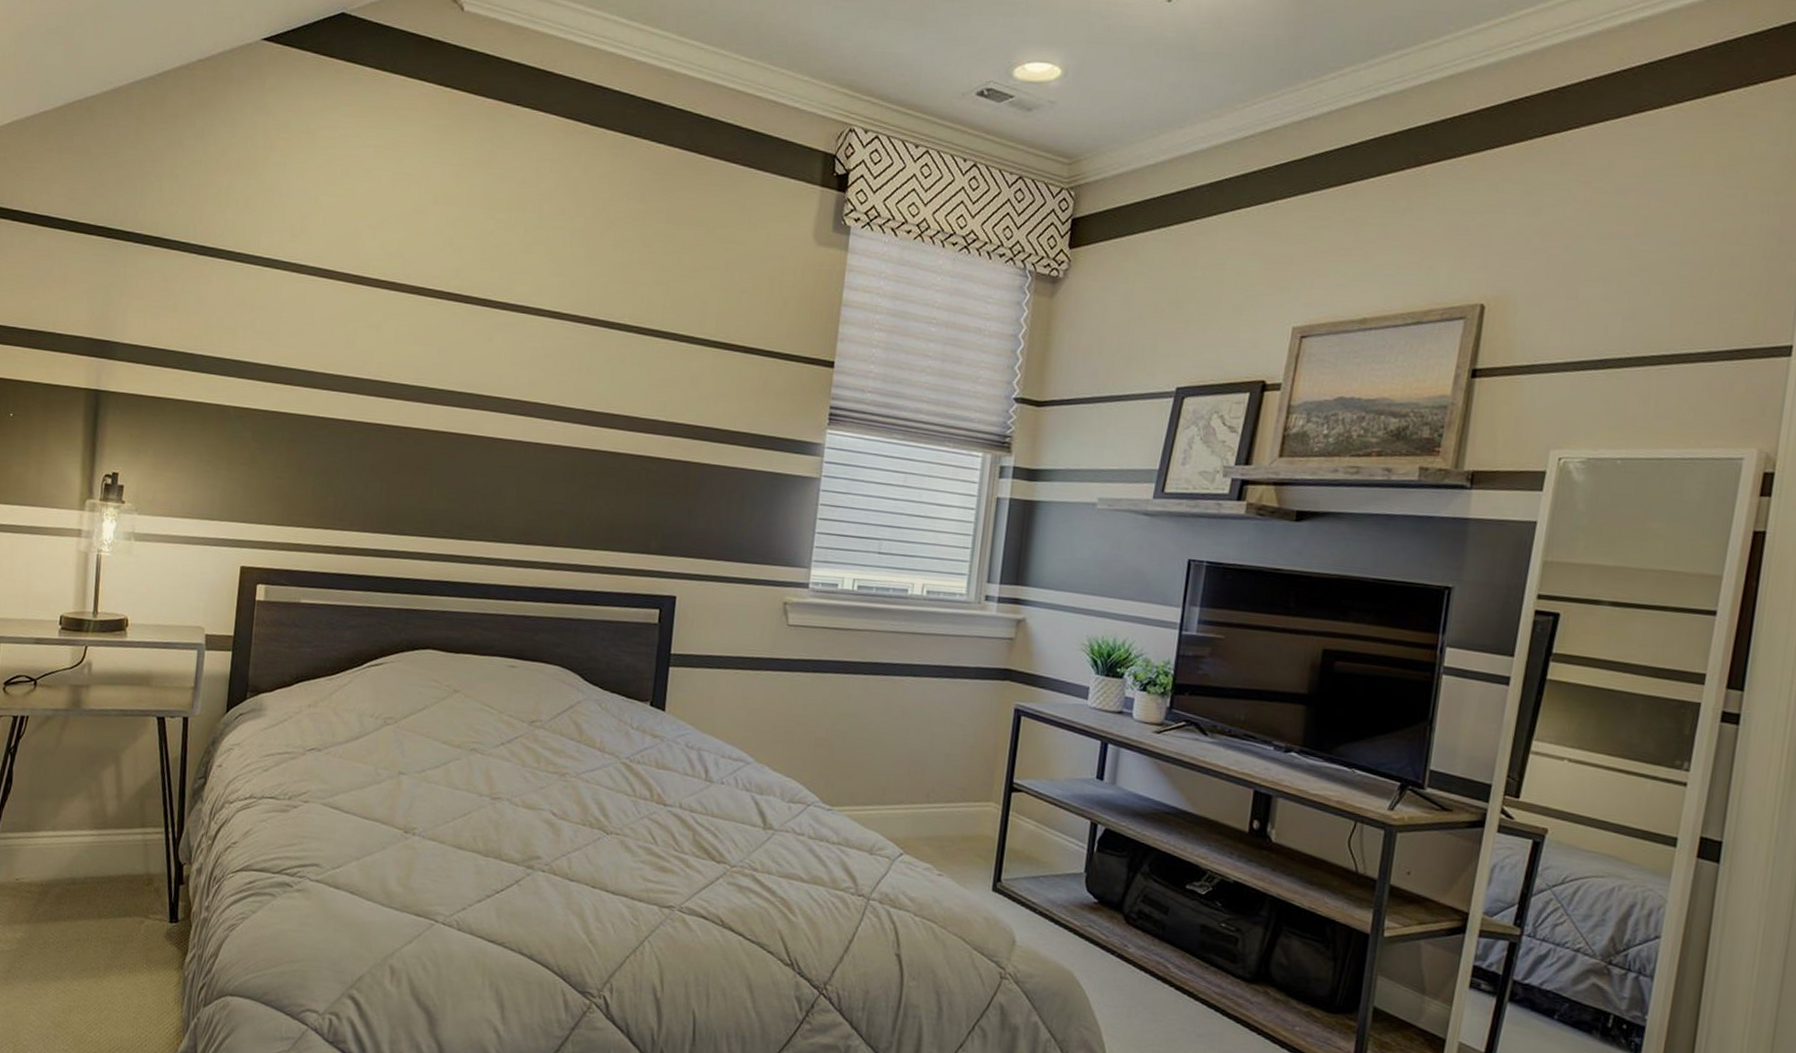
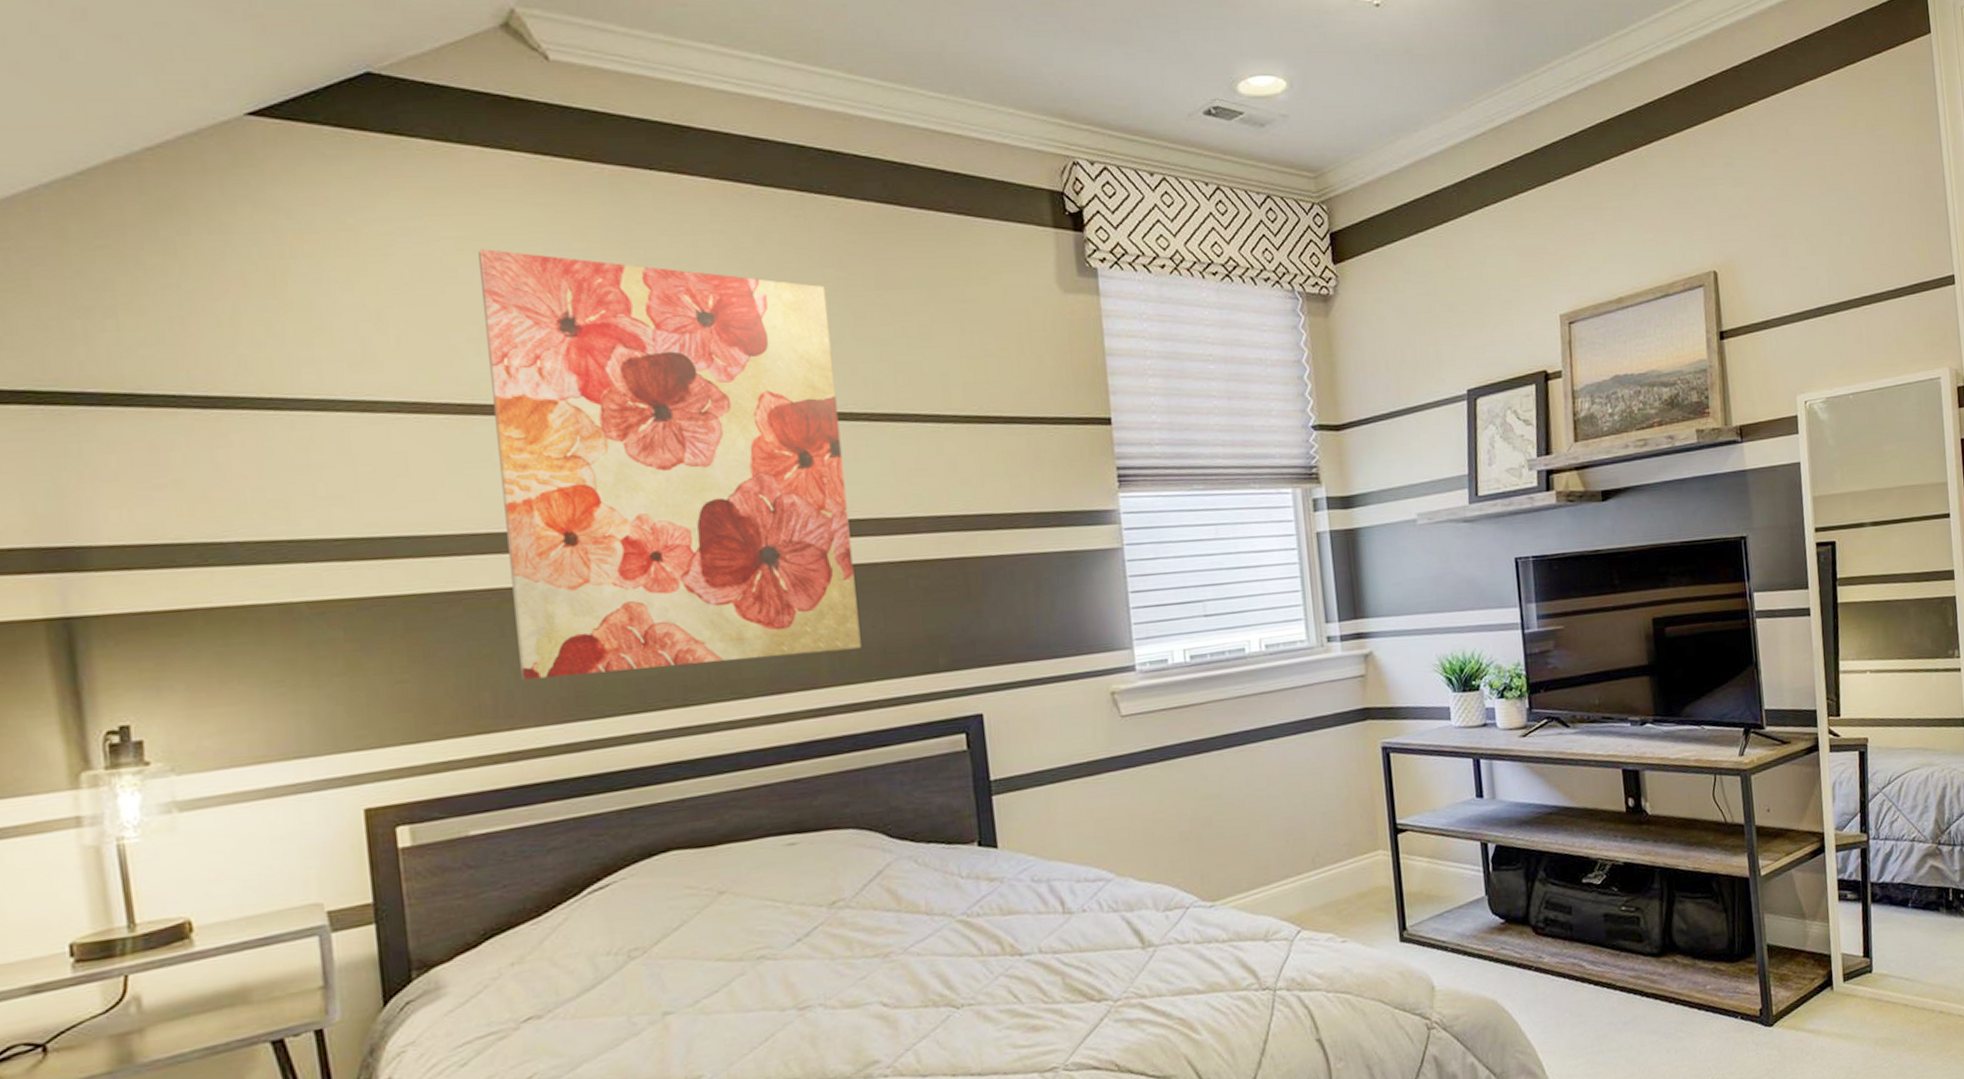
wall art: none [355,157,627,521] -> present [477,249,862,680]

